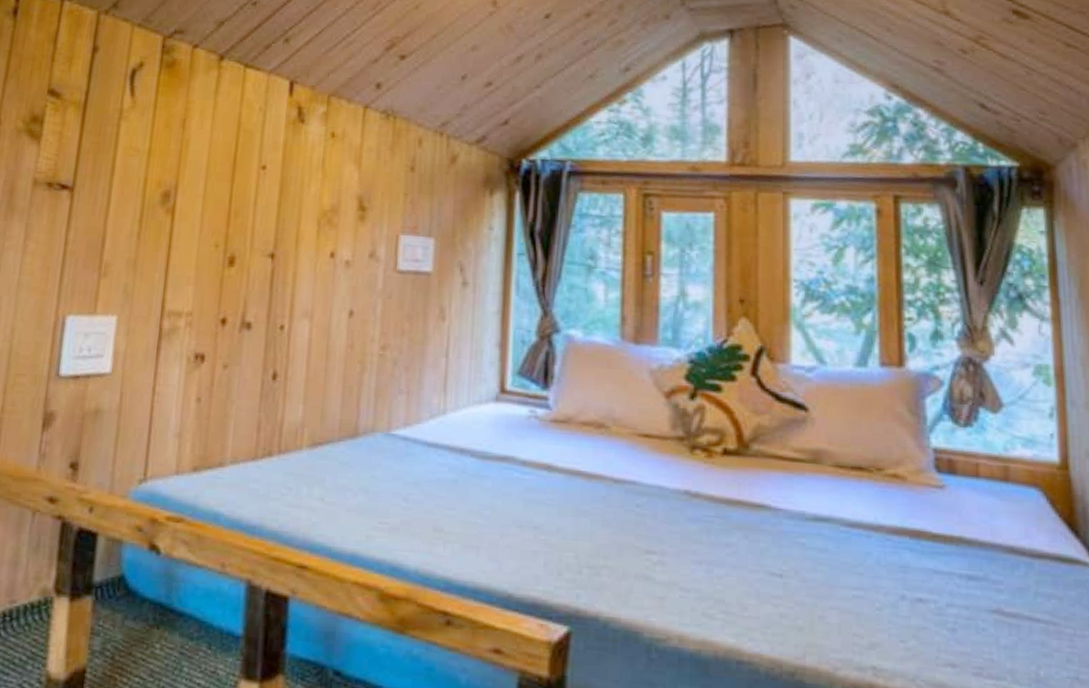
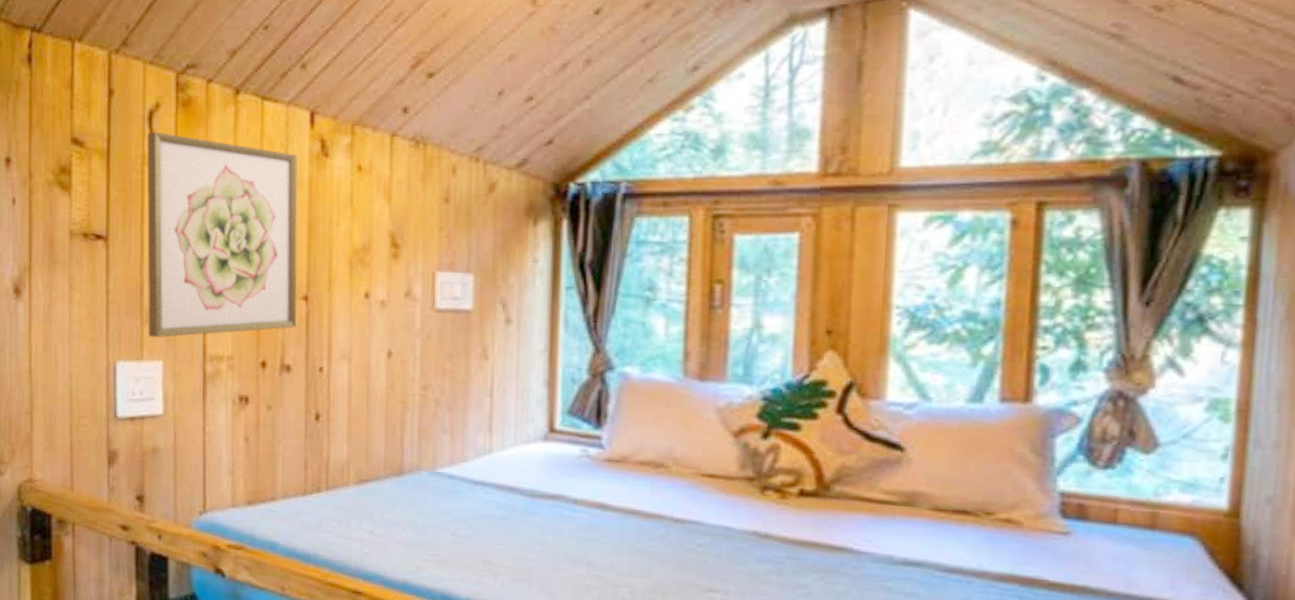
wall art: none [105,88,275,291] -> present [146,131,298,337]

